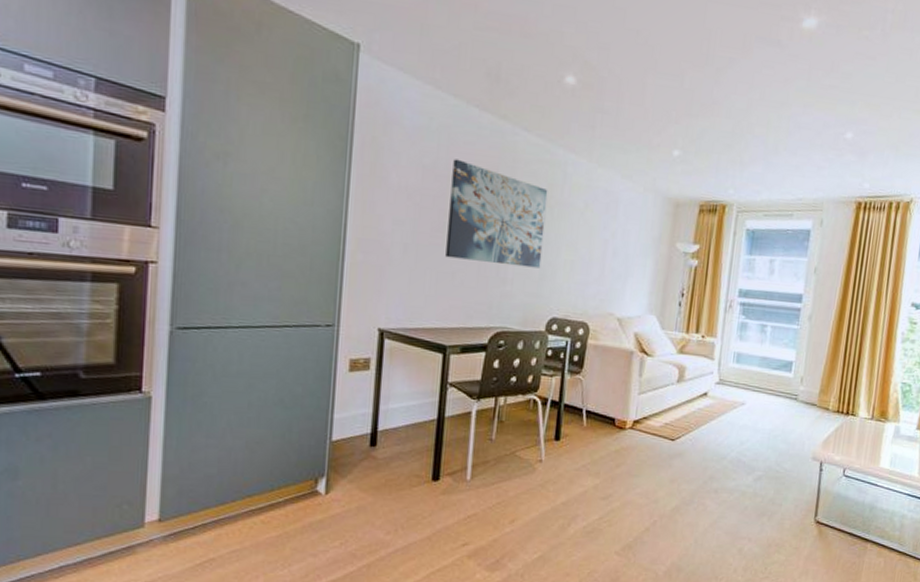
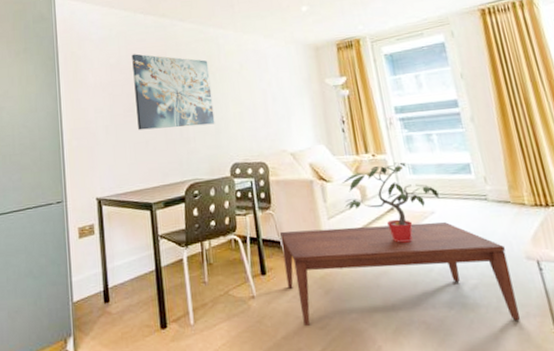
coffee table: none [579,400,797,511] -> present [280,222,520,326]
potted plant: none [659,347,757,429] -> present [342,162,441,243]

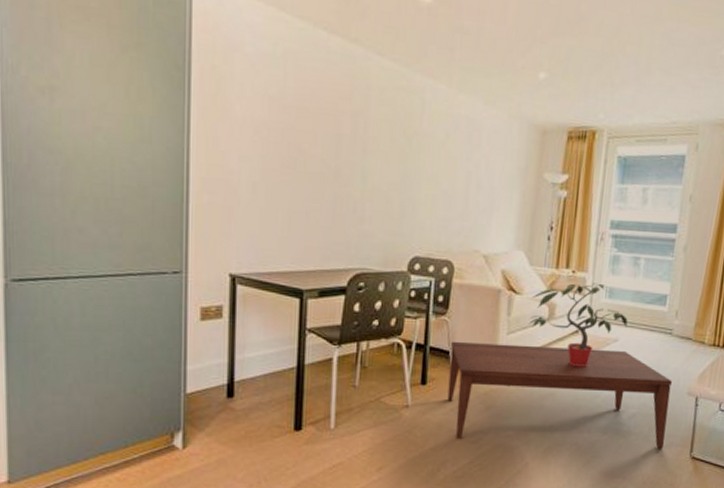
wall art: present [132,54,215,130] -> none [298,88,406,205]

